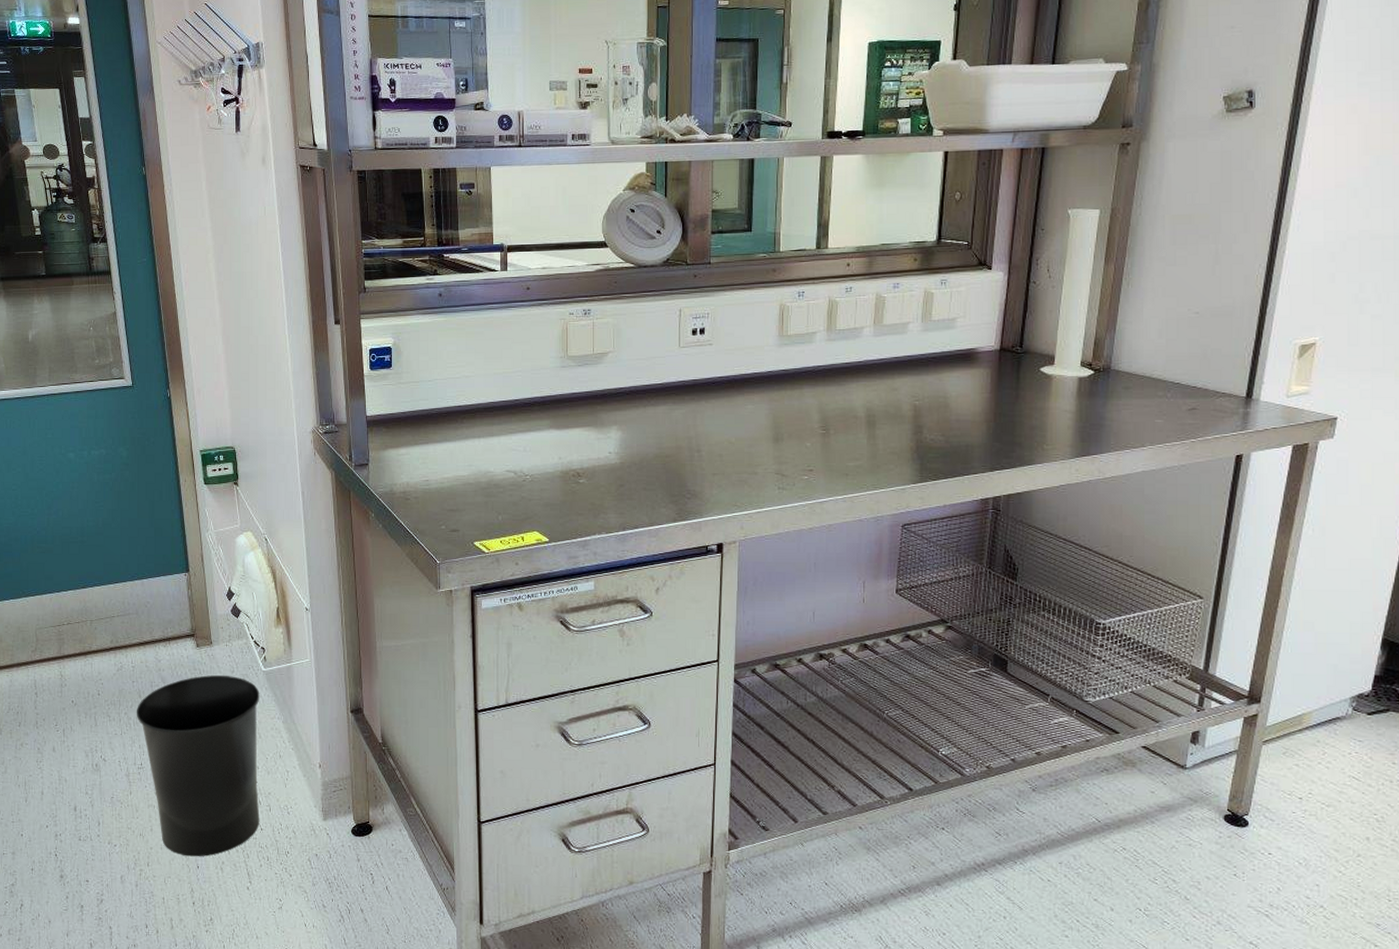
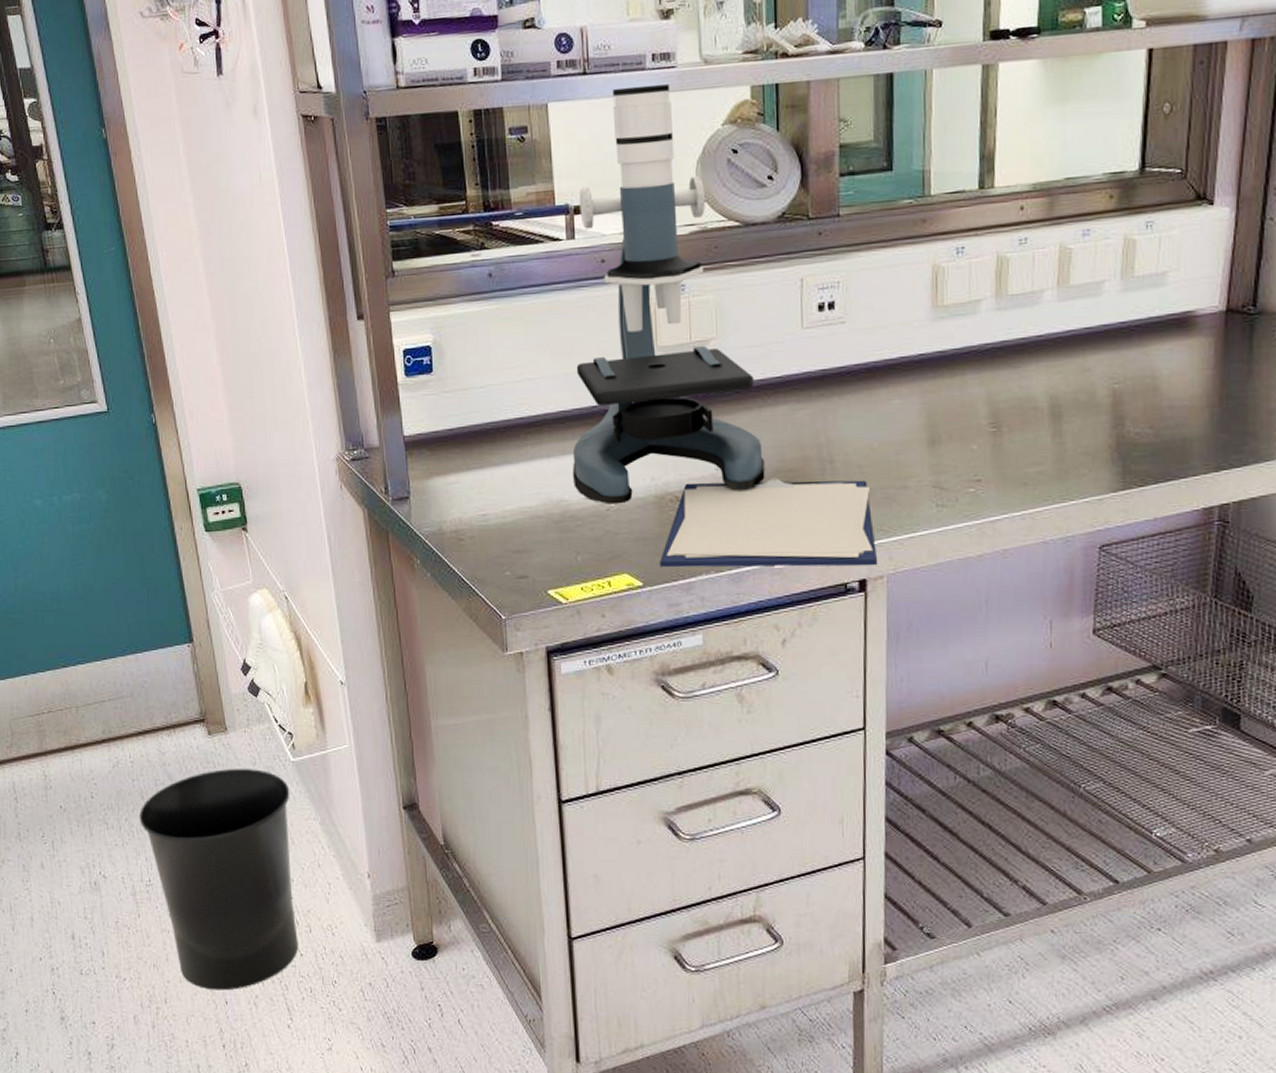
microscope: none [498,157,647,477] -> present [572,84,765,505]
notepad: none [563,461,732,533] -> present [660,477,878,568]

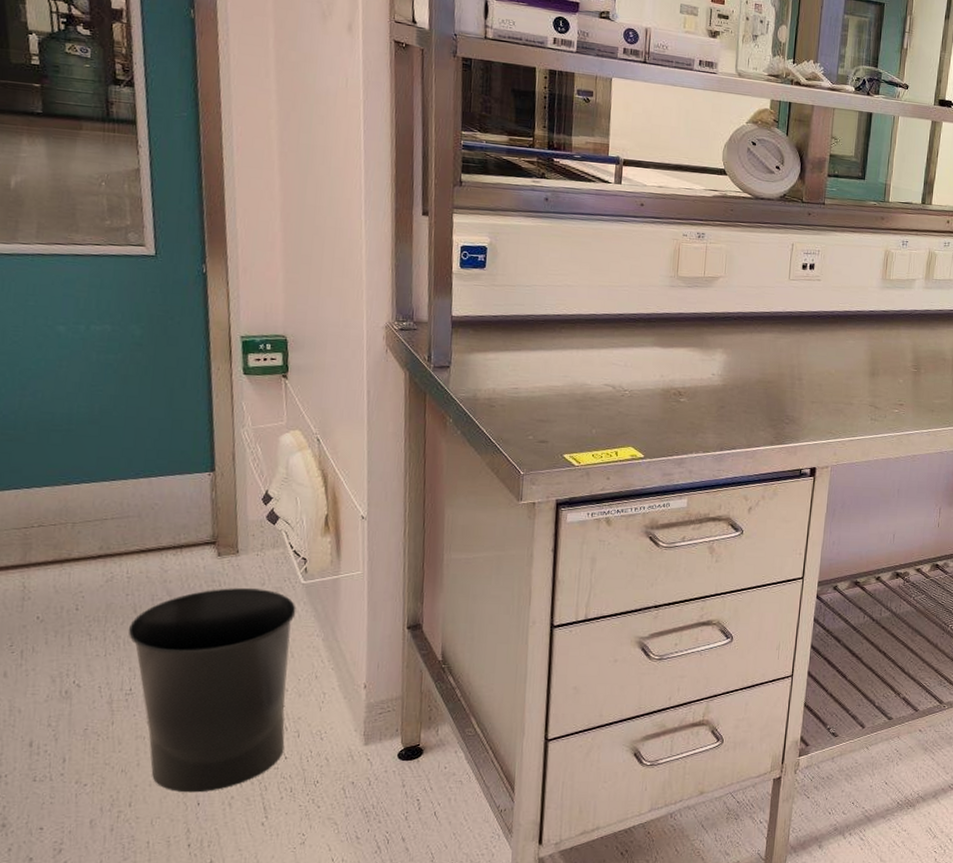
microscope: present [572,84,765,505] -> none [596,78,751,392]
notepad: present [660,477,878,568] -> none [660,383,826,458]

